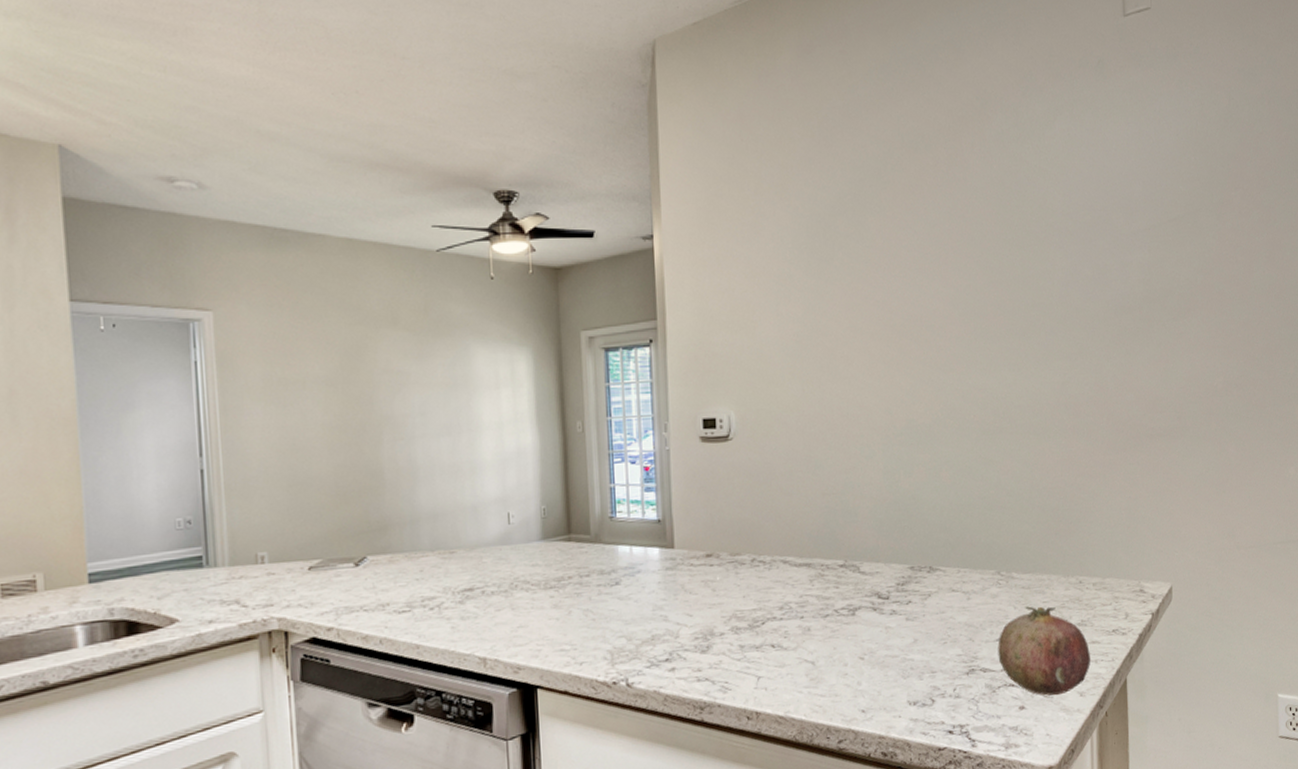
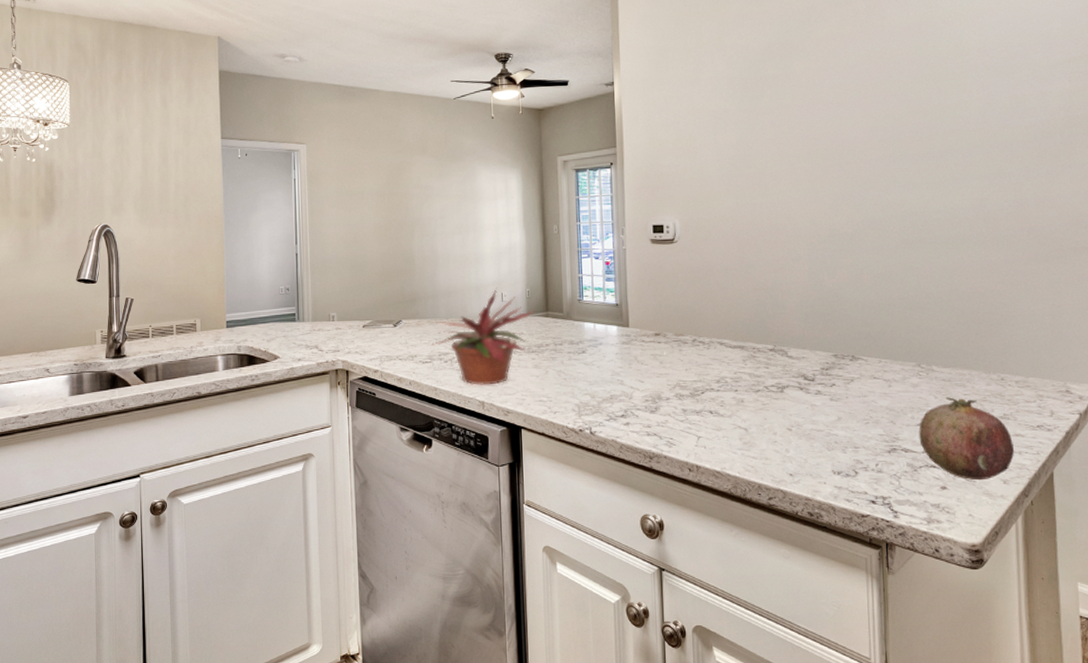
potted plant: none [405,506,553,638] -> present [428,288,535,385]

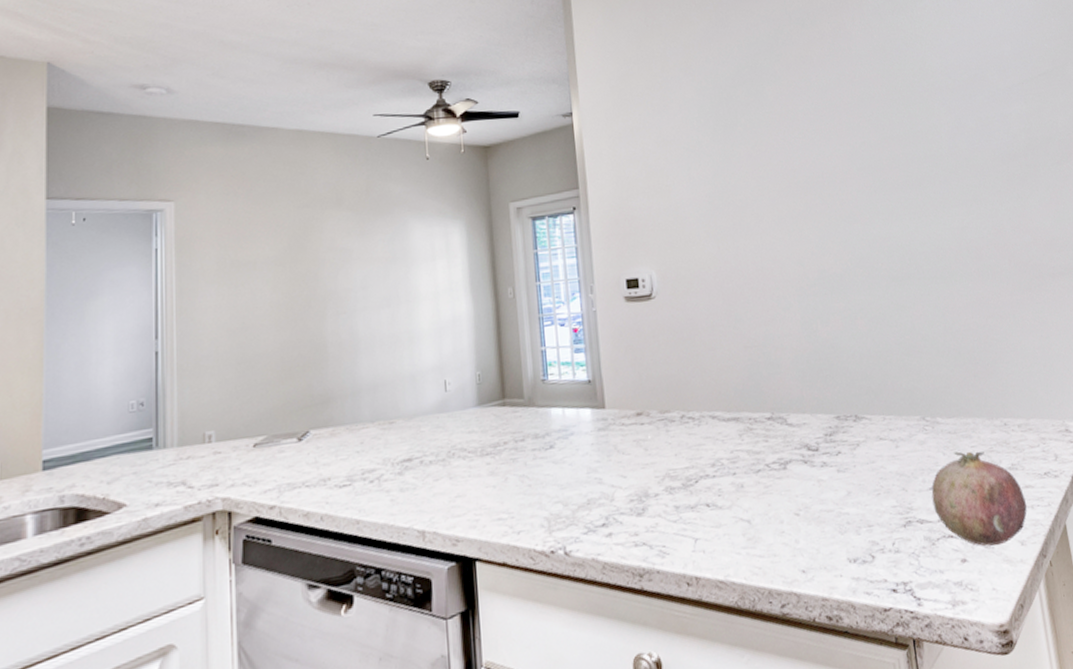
potted plant: present [428,288,535,385] -> none [346,374,488,510]

